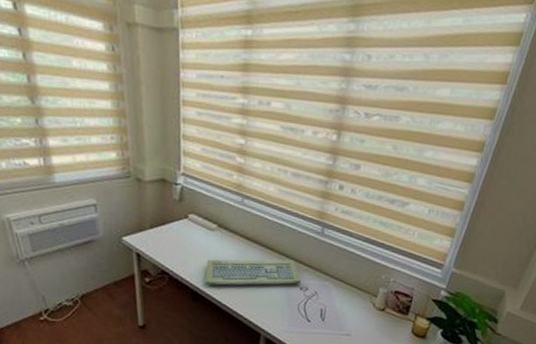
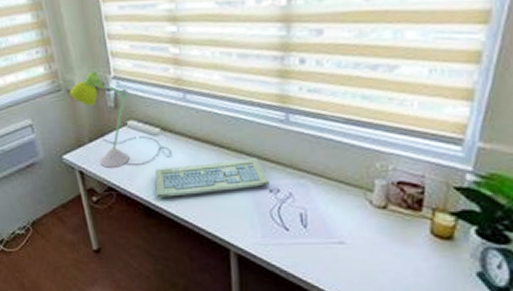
desk lamp: none [138,163,224,254] -> present [69,68,172,168]

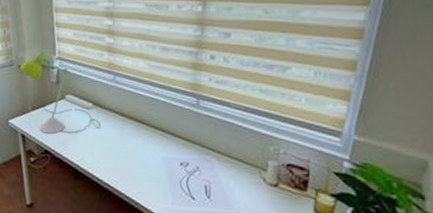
keyboard: present [155,158,271,198] -> none [84,134,182,163]

